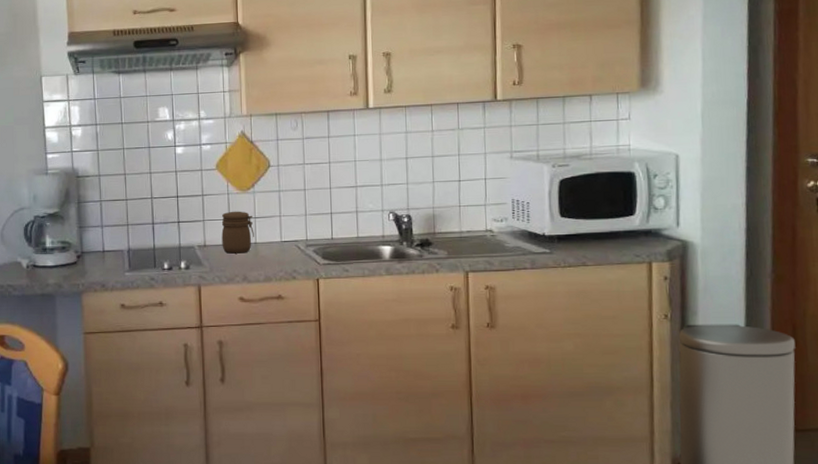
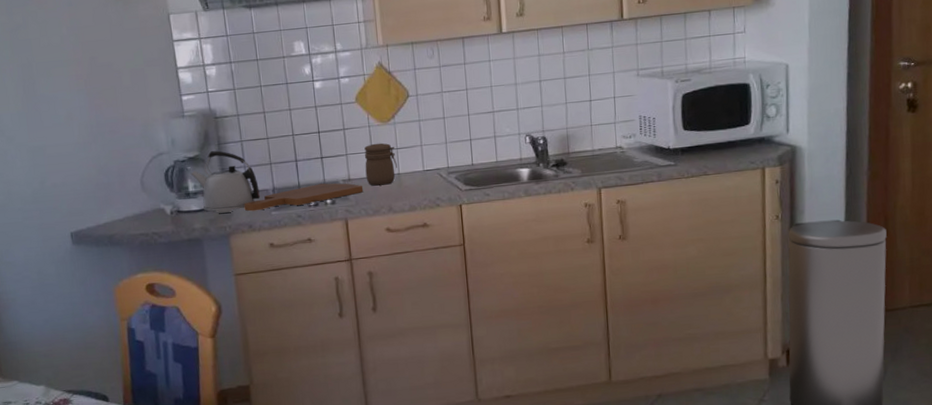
kettle: none [49,209,116,270] -> present [190,150,261,213]
cutting board: none [98,248,219,271] -> present [244,183,364,212]

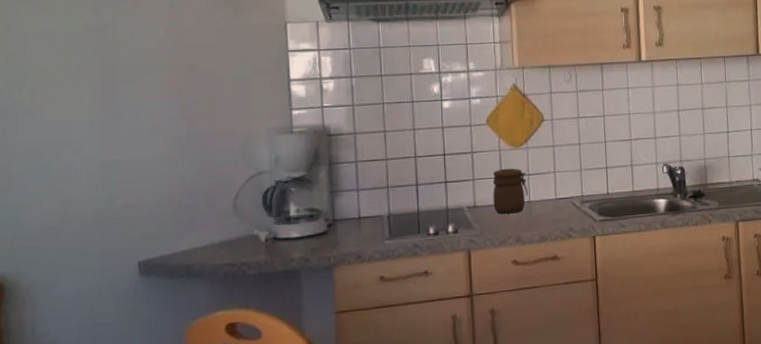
kettle: present [190,150,261,213] -> none [293,171,374,241]
cutting board: present [244,183,364,212] -> none [353,210,490,240]

